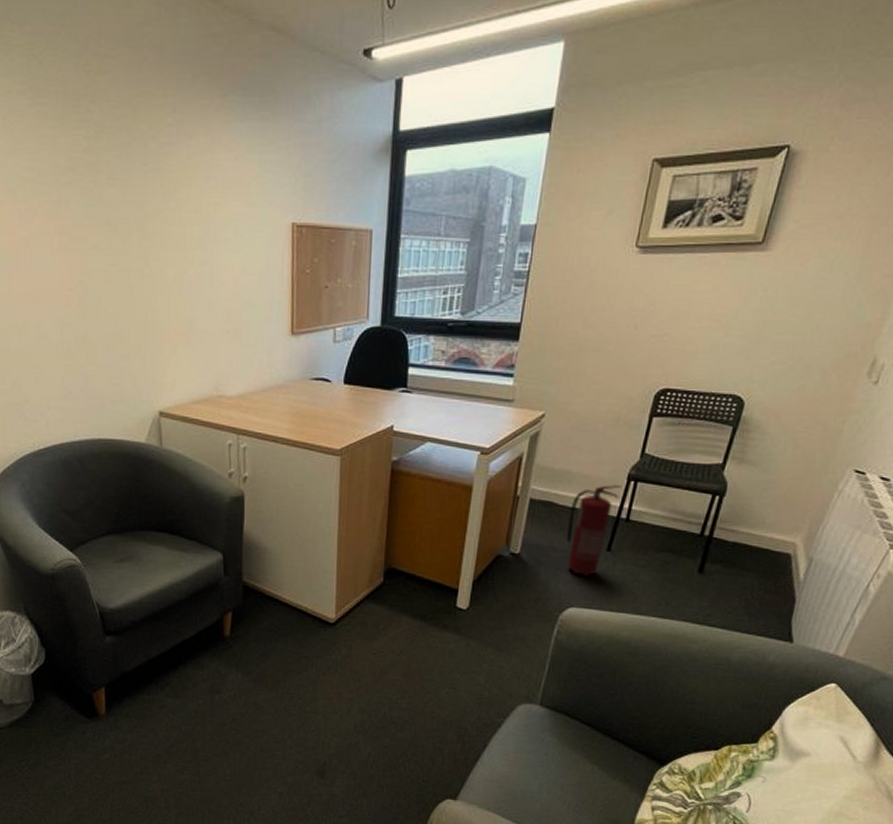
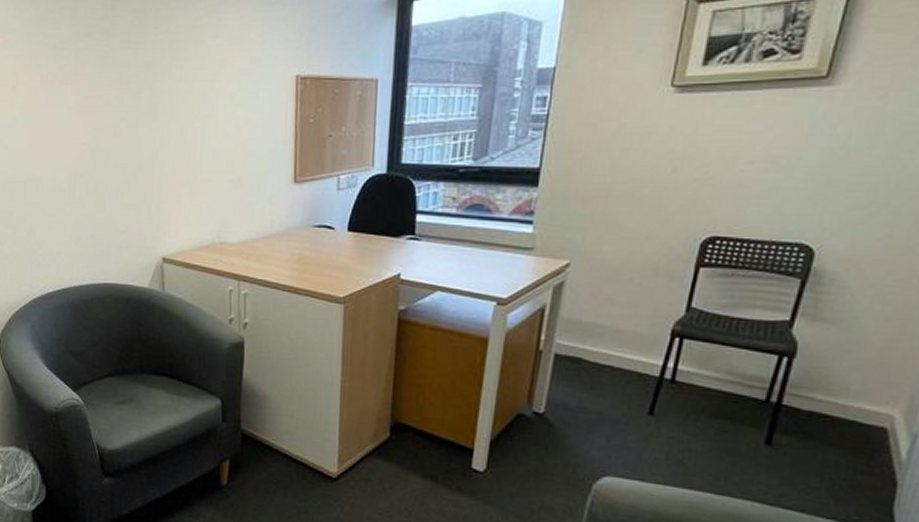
fire extinguisher: present [565,485,622,576] -> none [597,341,664,442]

